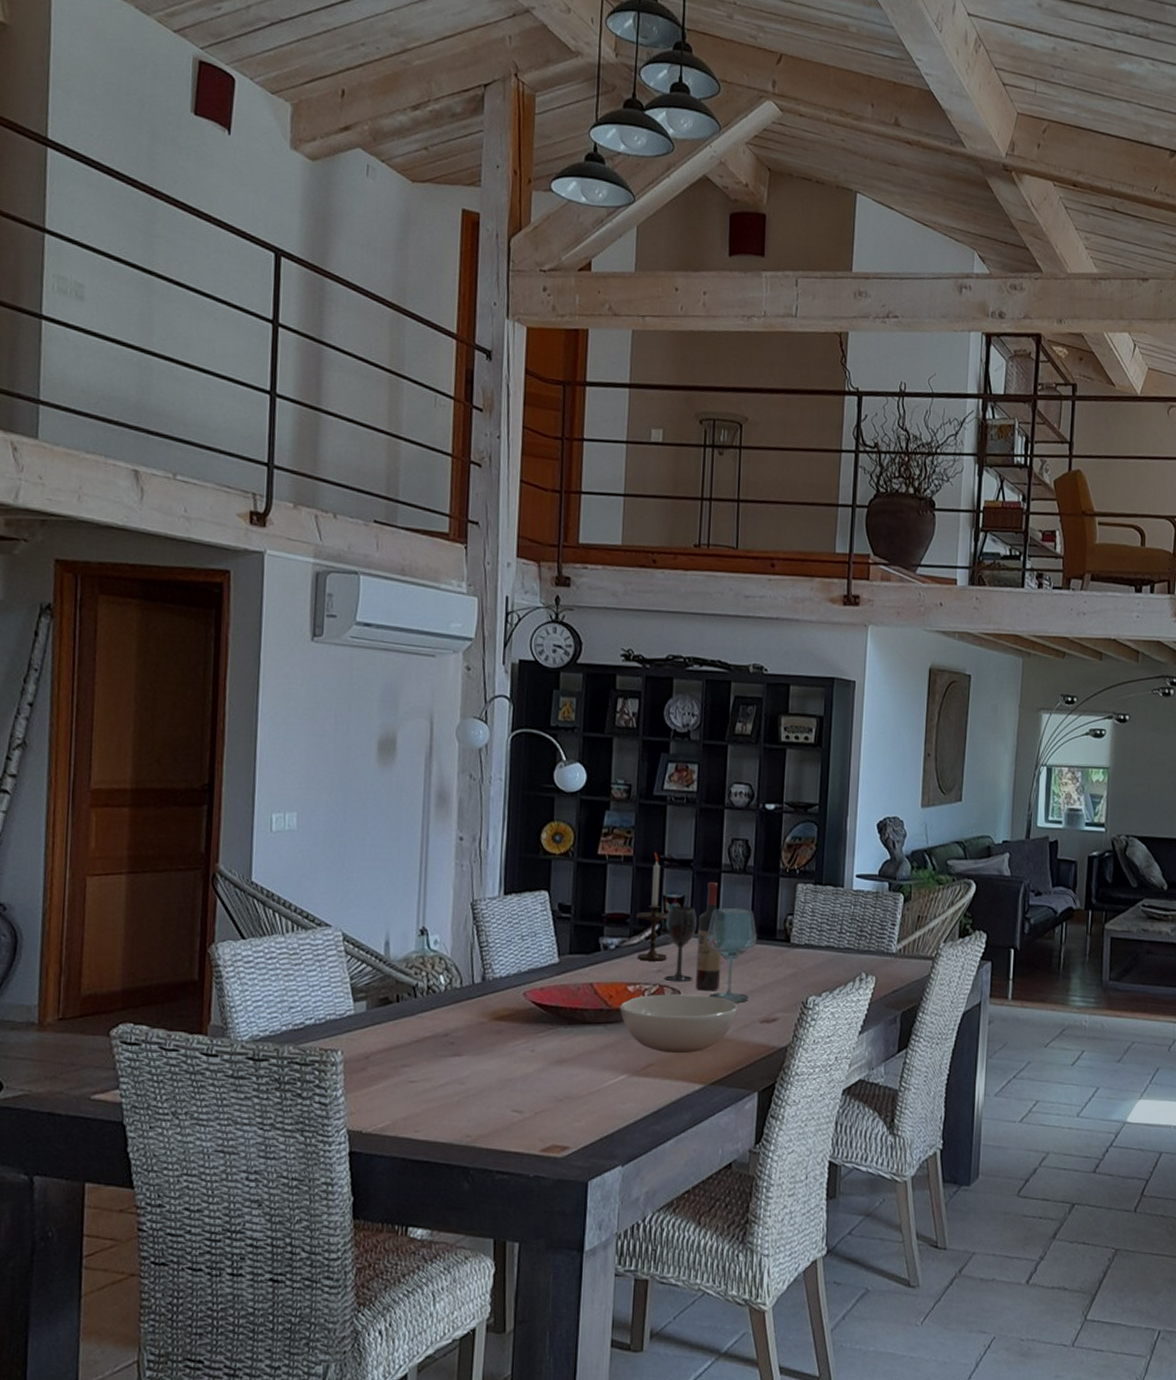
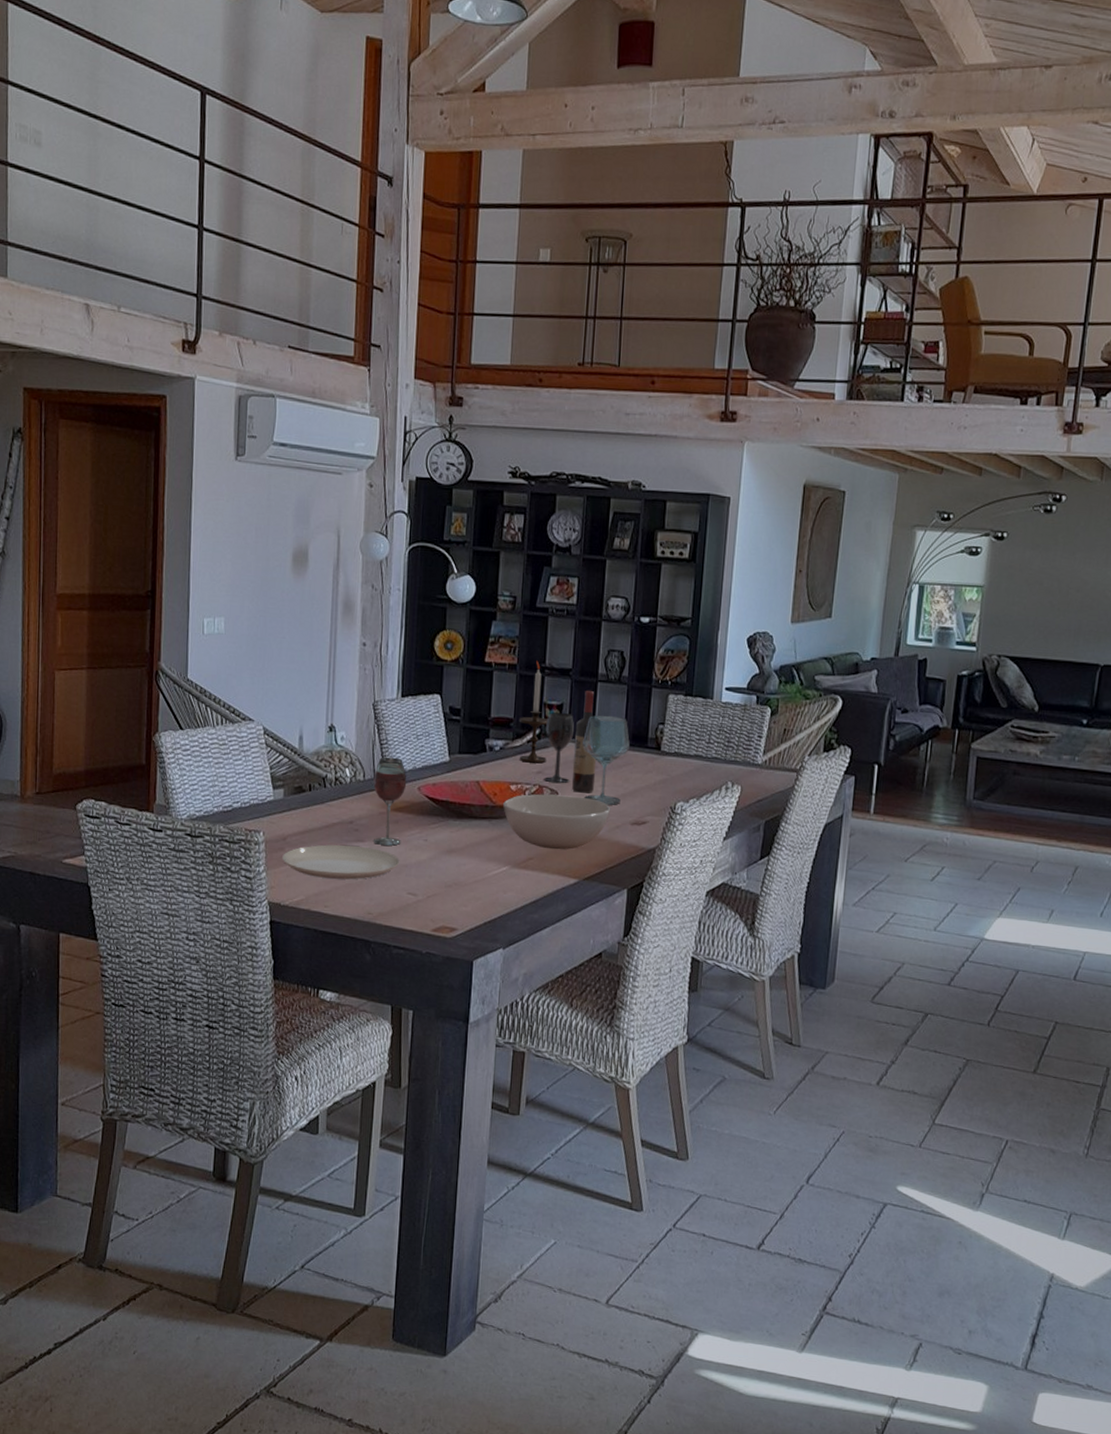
plate: none [364,1060,503,1099] -> present [282,845,400,880]
wineglass: none [472,960,511,1059] -> present [373,757,407,846]

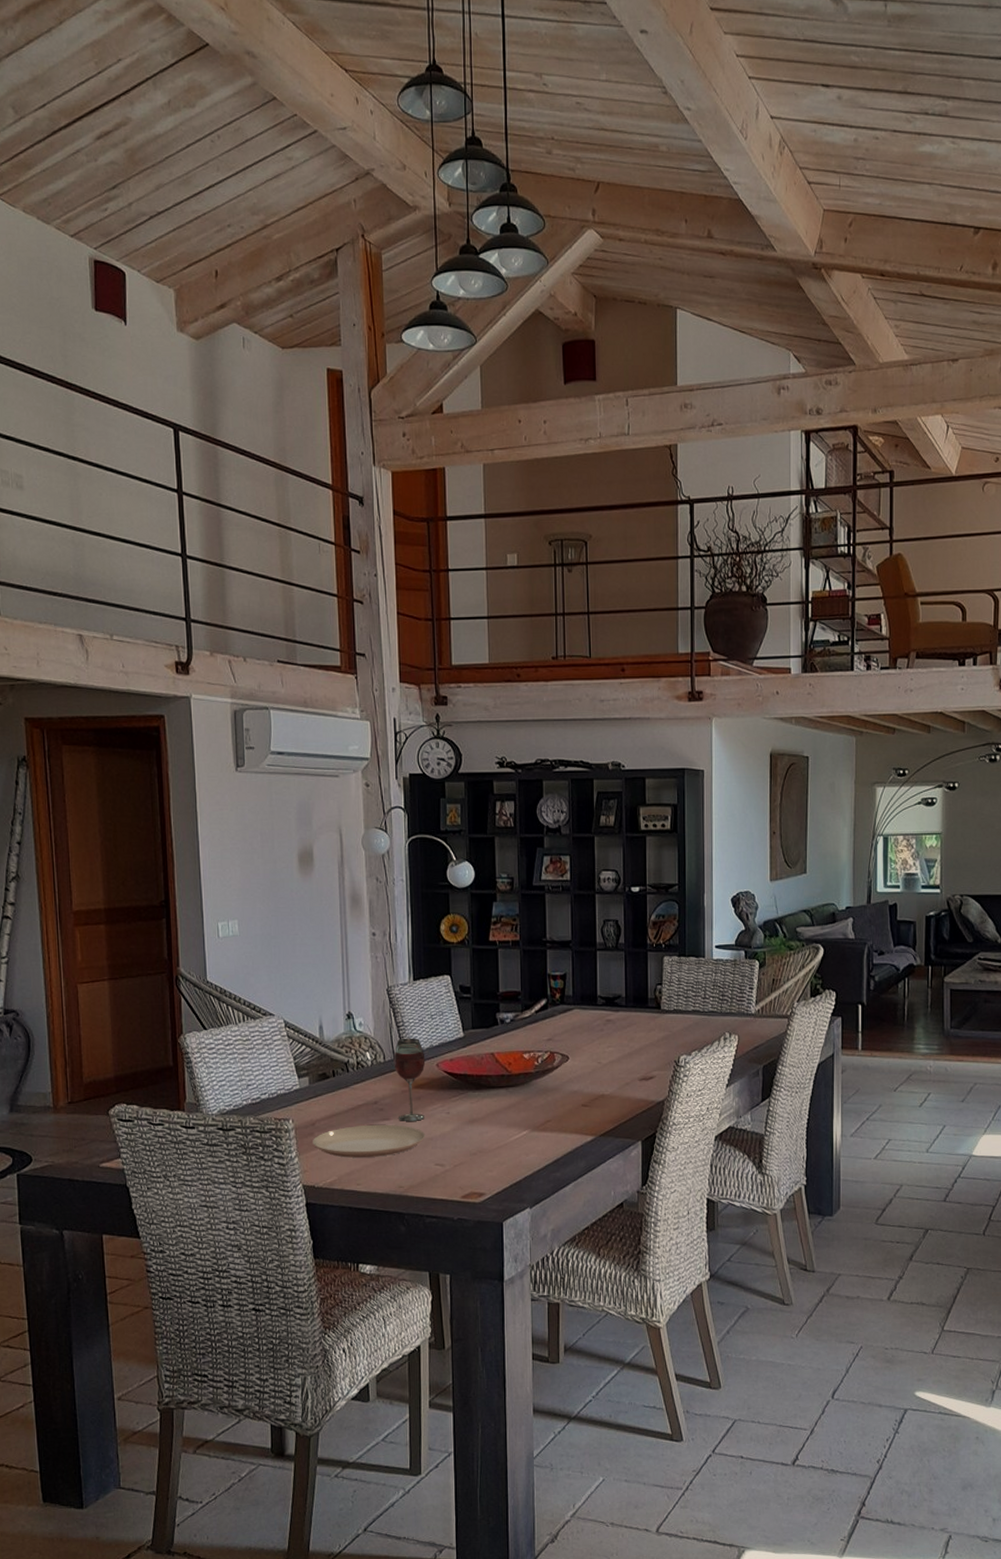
bowl: present [503,794,611,850] -> none [518,1059,620,1111]
candlestick: present [519,661,549,764] -> none [526,936,555,1032]
wine glass: present [544,713,574,783] -> none [552,982,578,1048]
wine bottle: present [571,690,597,793] -> none [579,959,603,1055]
wine glass: present [582,715,630,805] -> none [588,981,631,1064]

